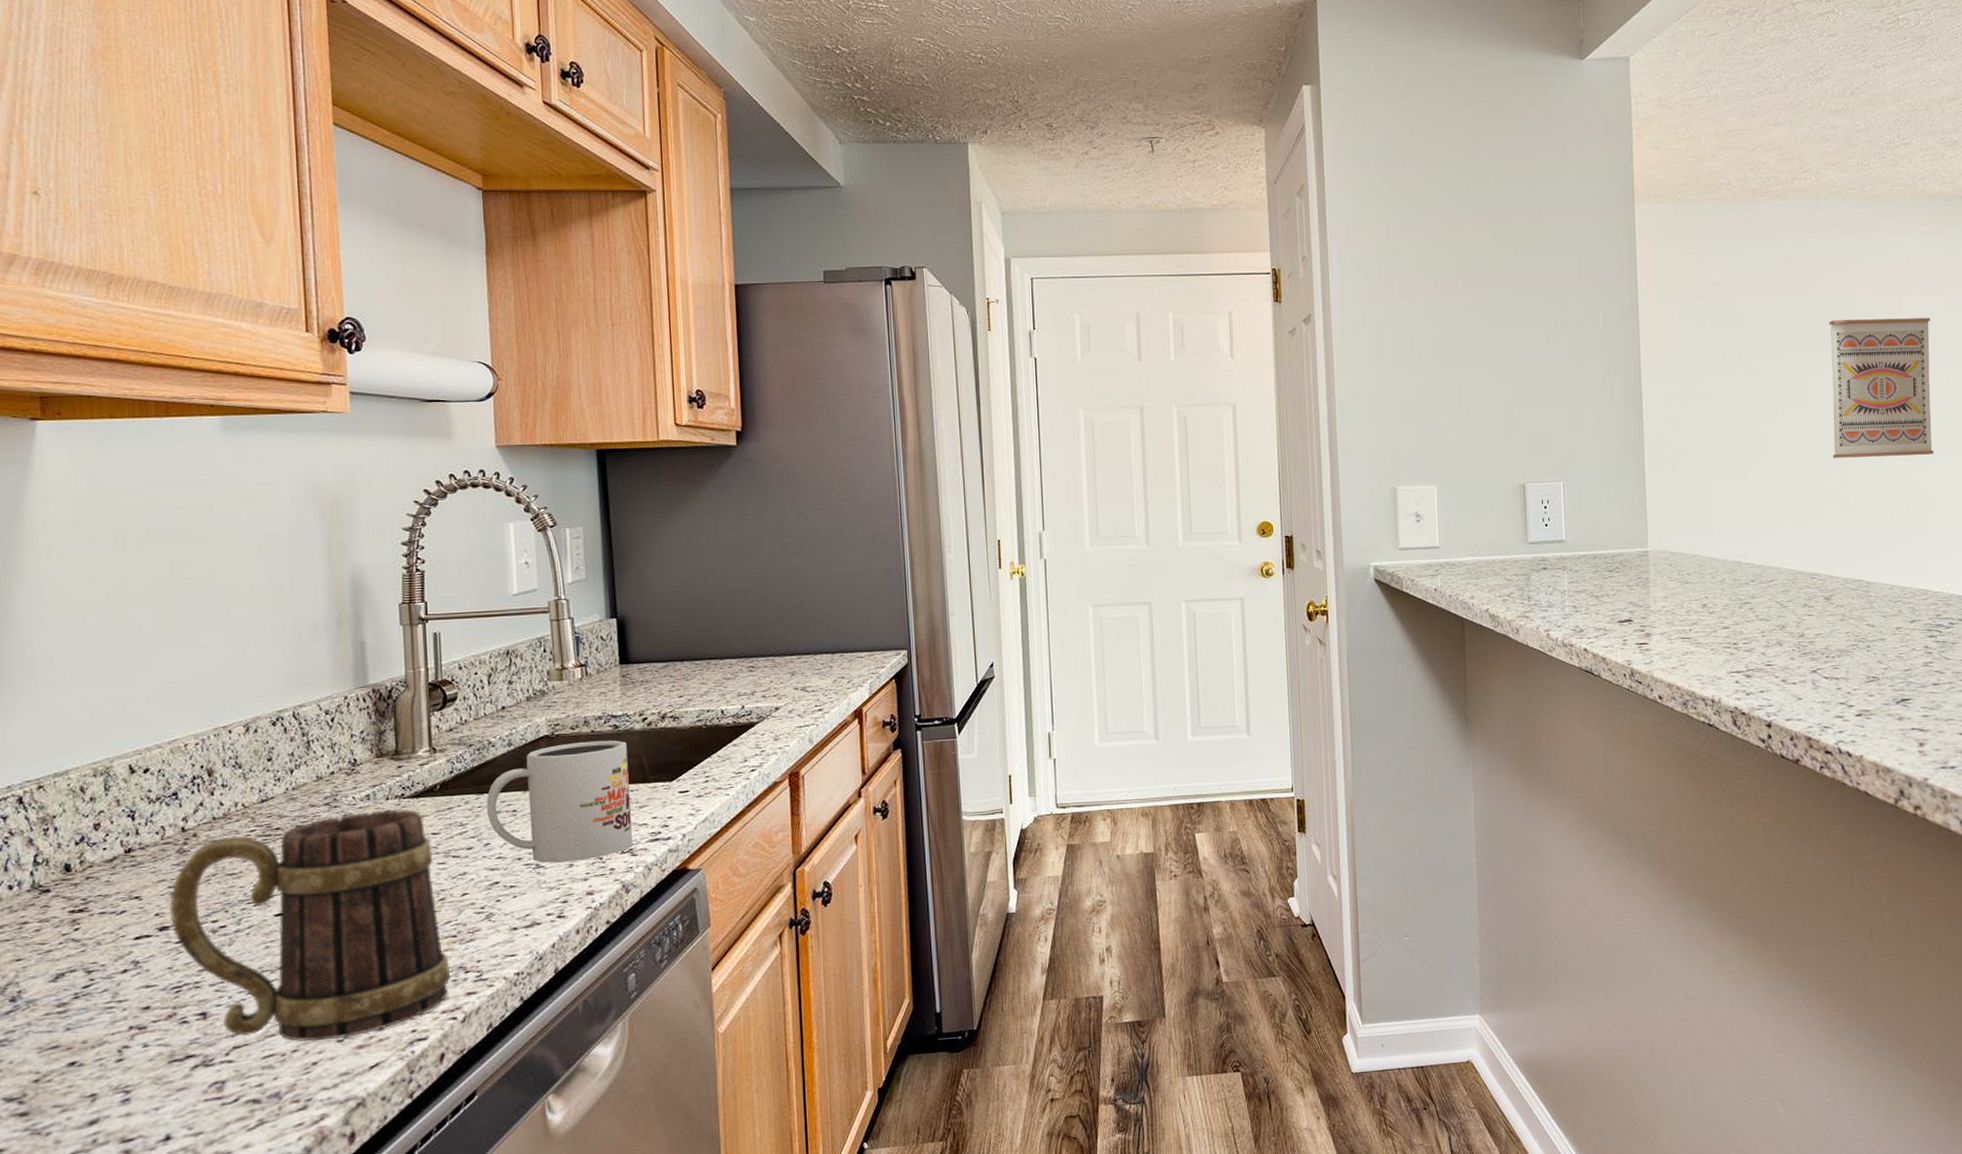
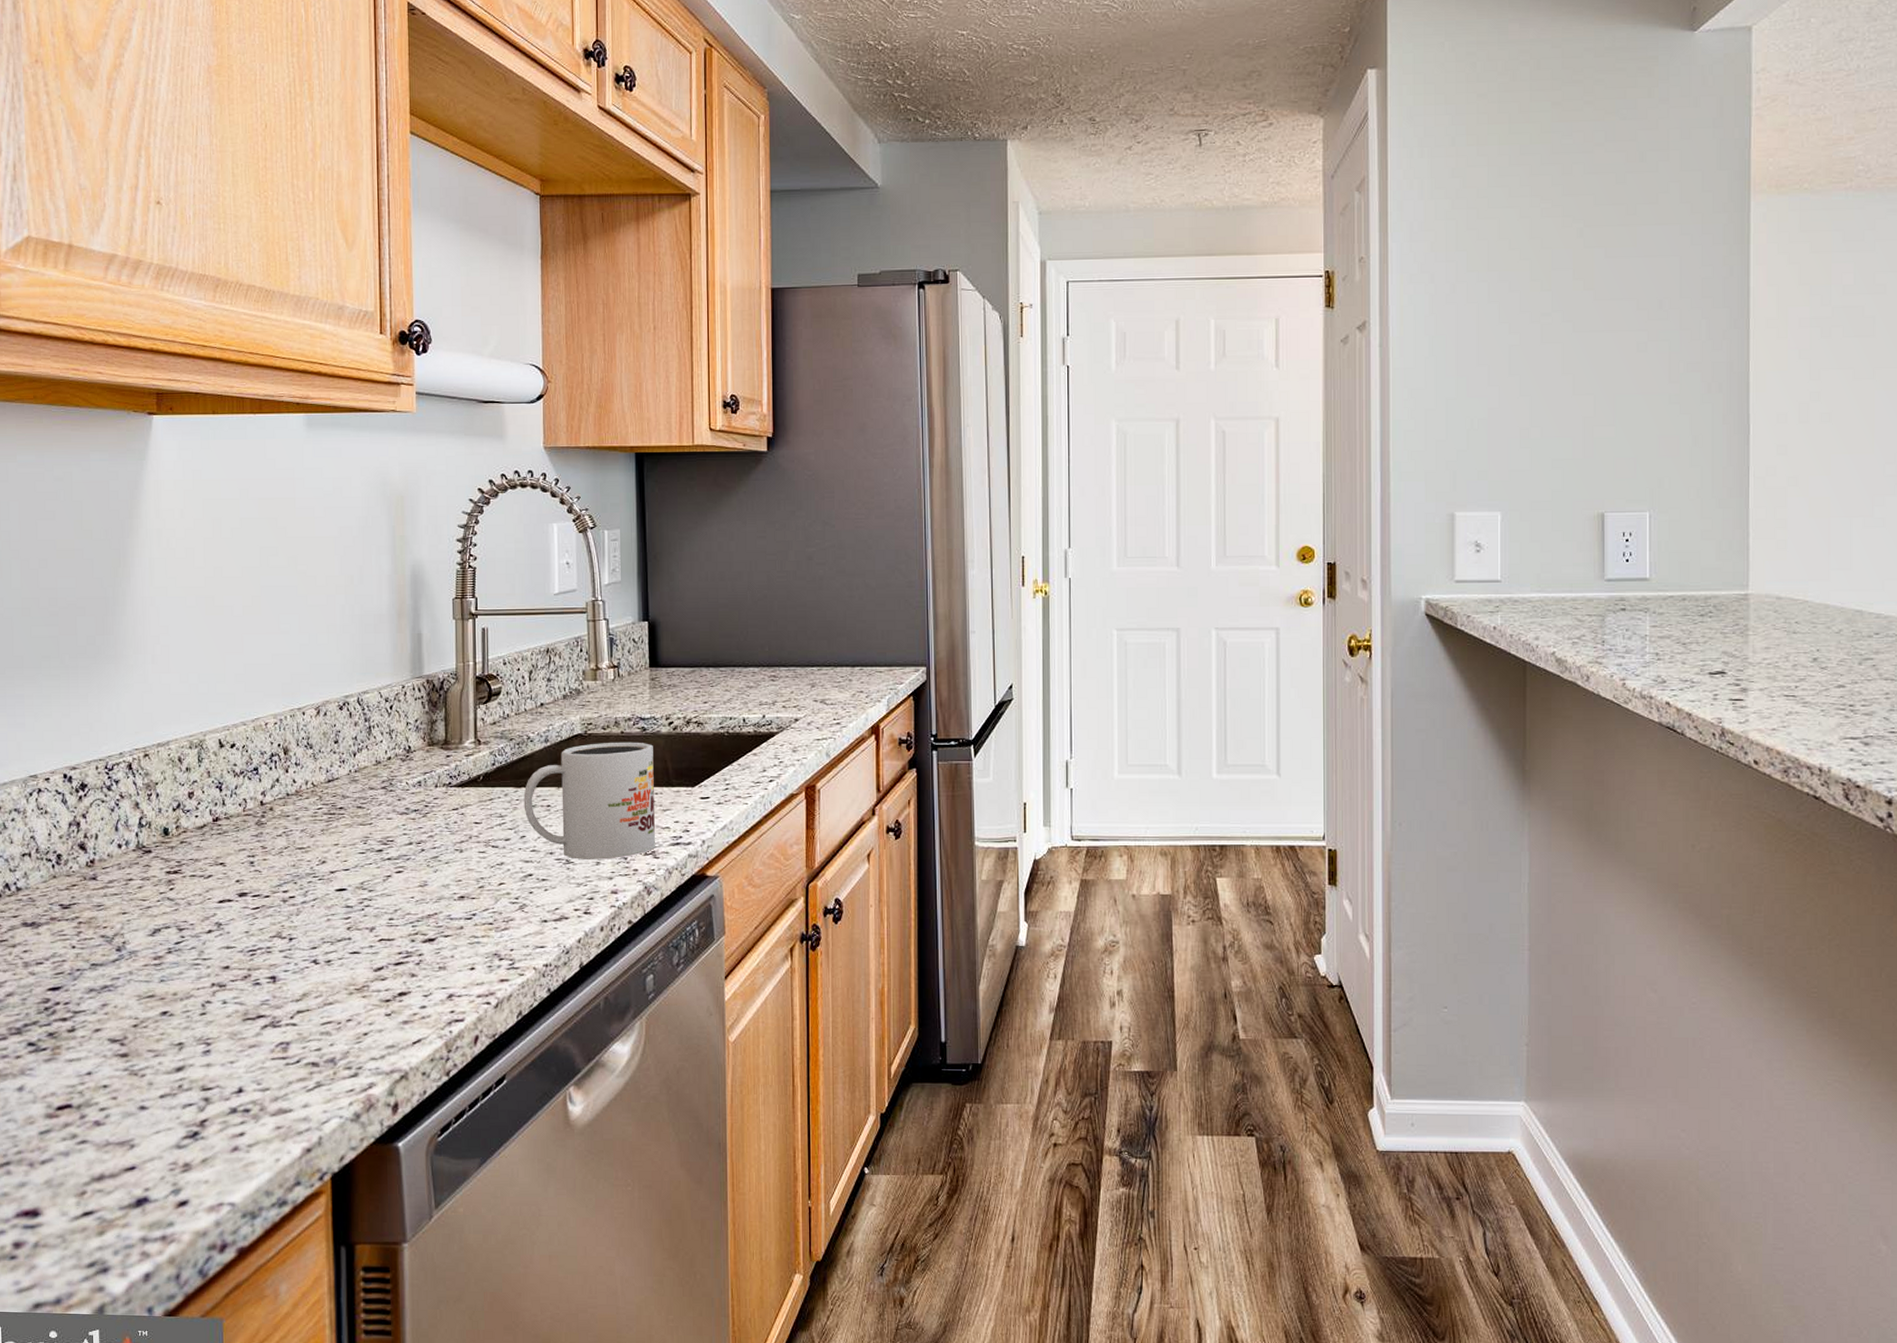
mug: present [168,808,451,1042] -> none [247,797,487,1013]

